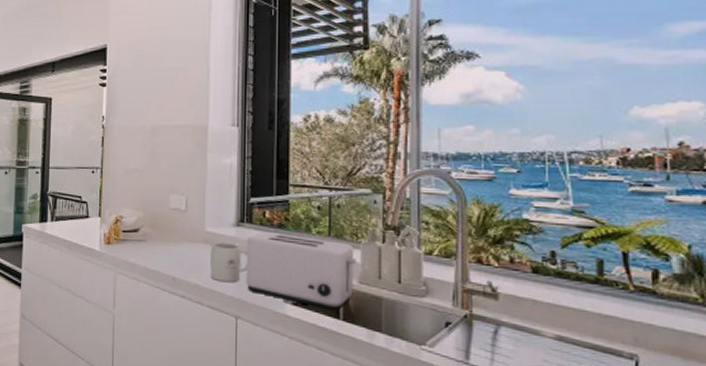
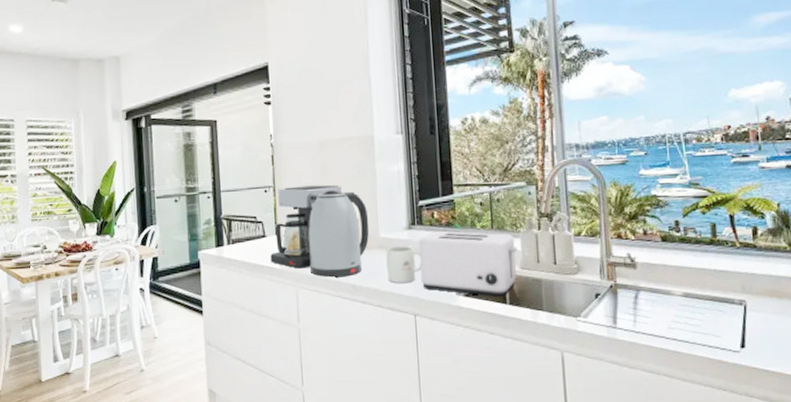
coffee maker: none [92,170,170,254] -> present [270,185,342,269]
kettle: none [130,178,195,268] -> present [308,190,369,278]

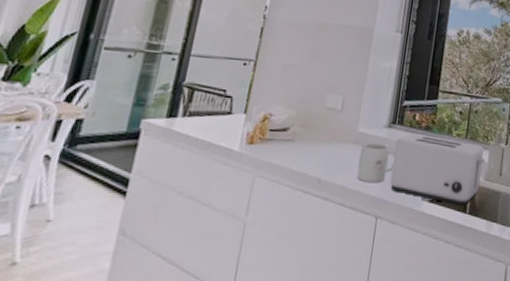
coffee maker: present [270,185,342,269] -> none [230,64,330,155]
kettle: present [308,190,369,278] -> none [275,75,351,170]

